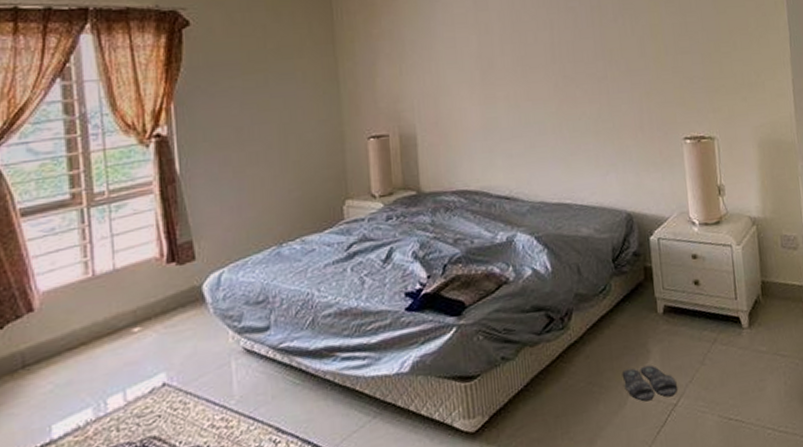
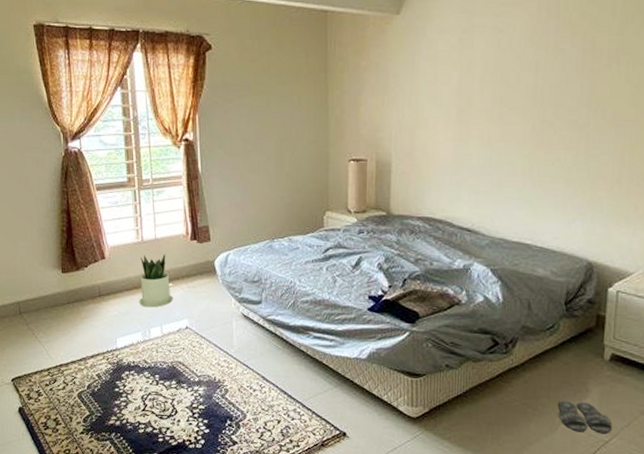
planter: none [89,287,143,369] -> present [139,253,174,308]

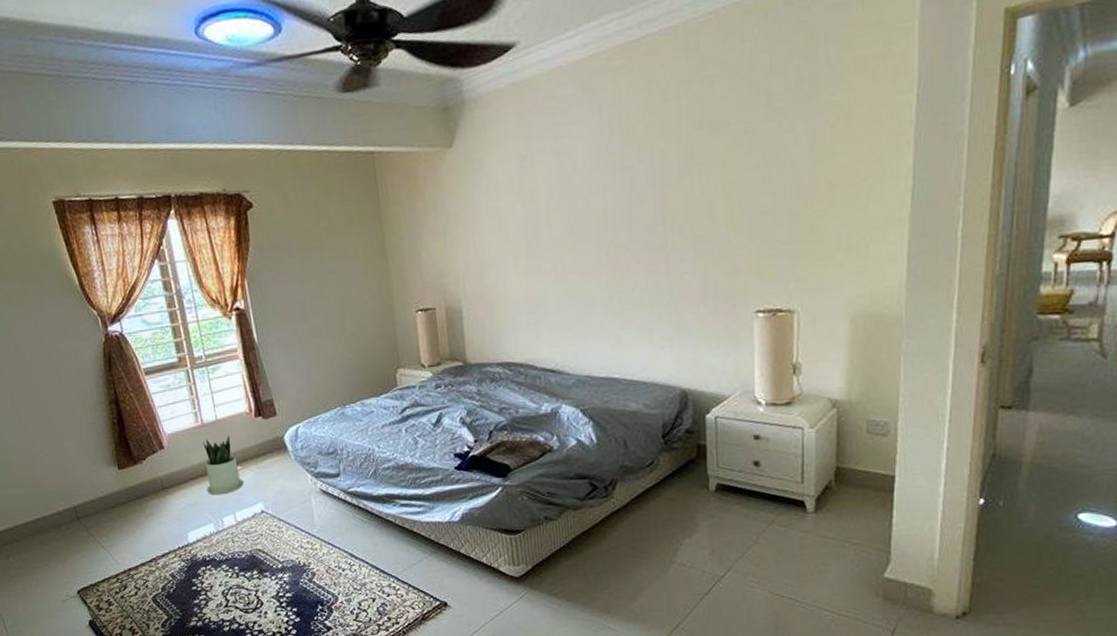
slippers: present [558,400,612,434] -> none [667,538,725,570]

